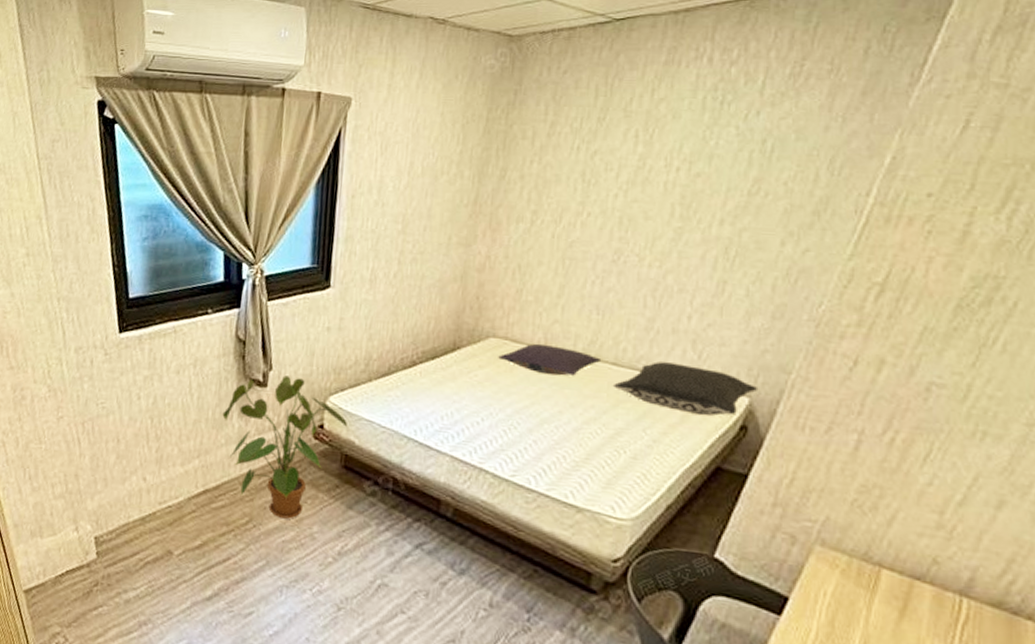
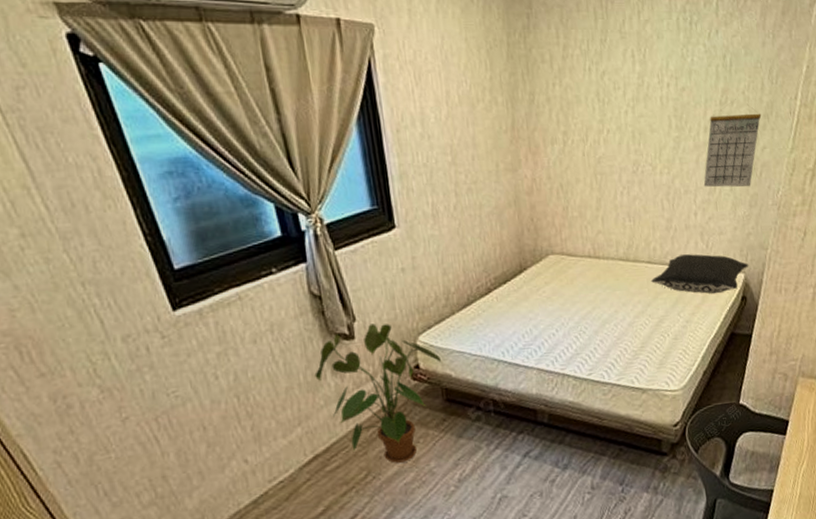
pillow: present [498,344,602,376] -> none [559,254,640,281]
calendar: none [707,190,809,295] -> present [703,99,762,188]

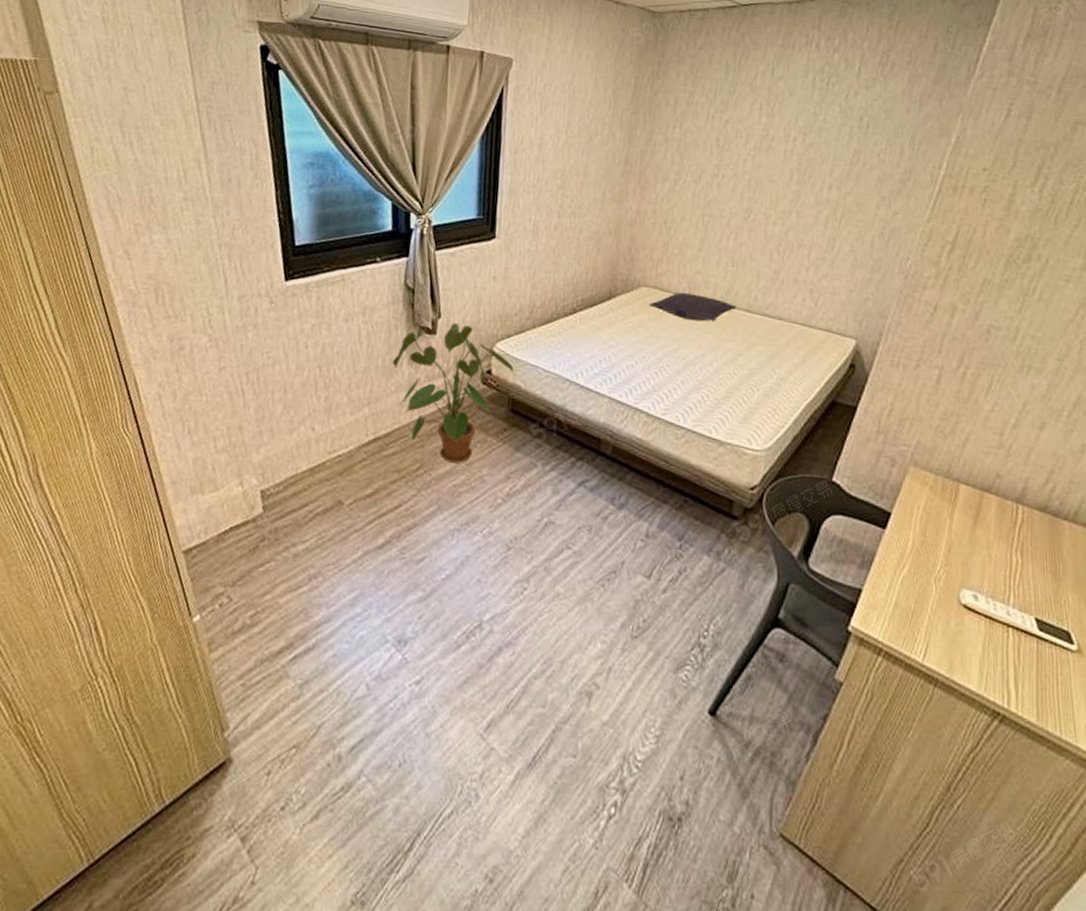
pillow: none [559,254,640,281] -> present [649,293,737,322]
pillow: present [650,254,749,294] -> none [746,309,863,356]
calendar: present [703,99,762,188] -> none [820,161,897,251]

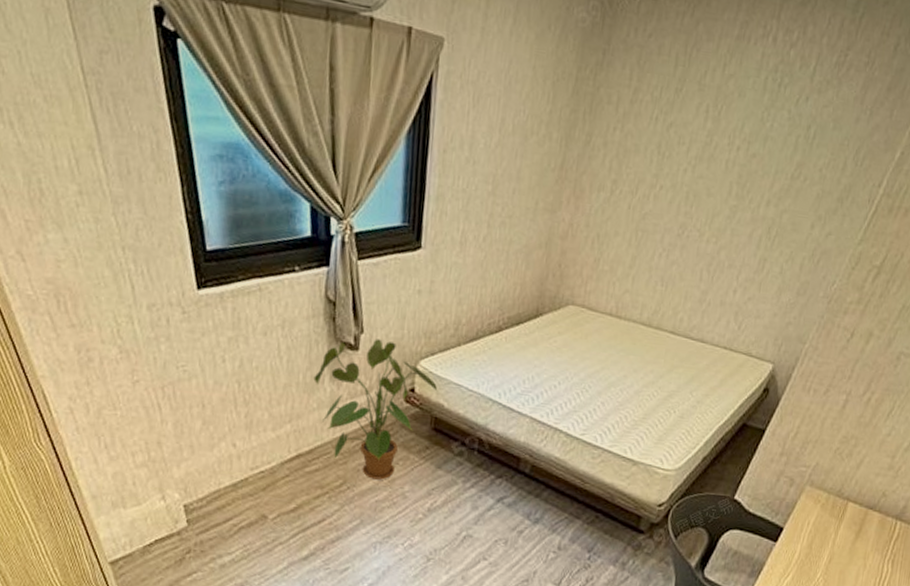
pillow: present [649,293,737,322] -> none [575,312,662,343]

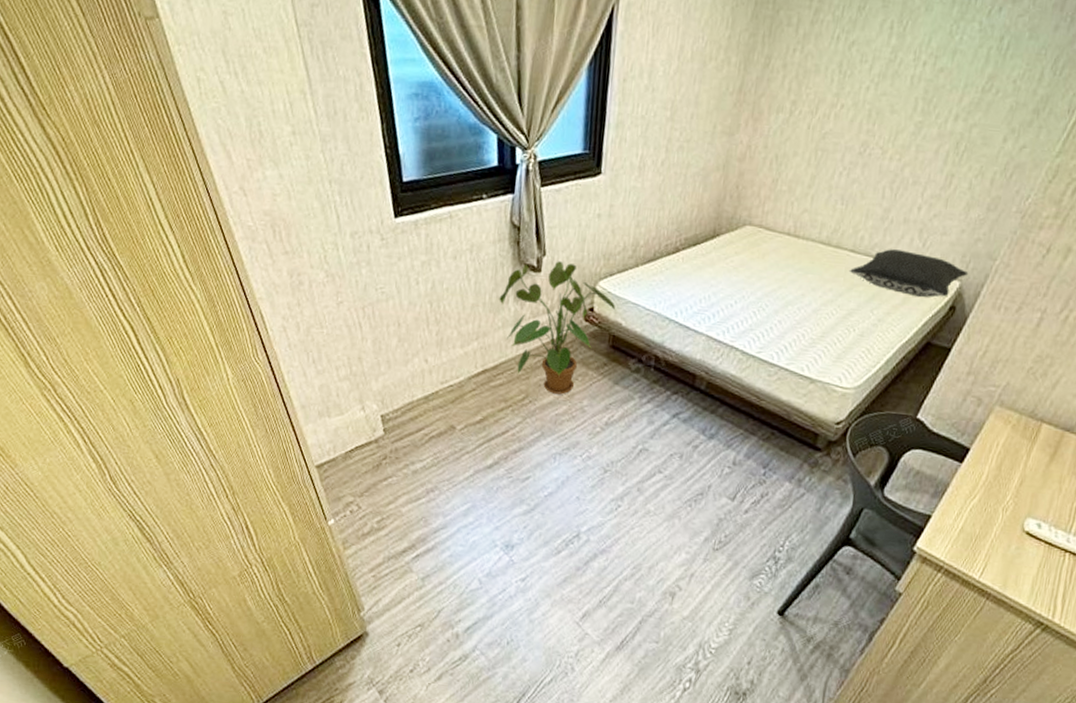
pillow: none [669,331,781,380] -> present [849,249,969,298]

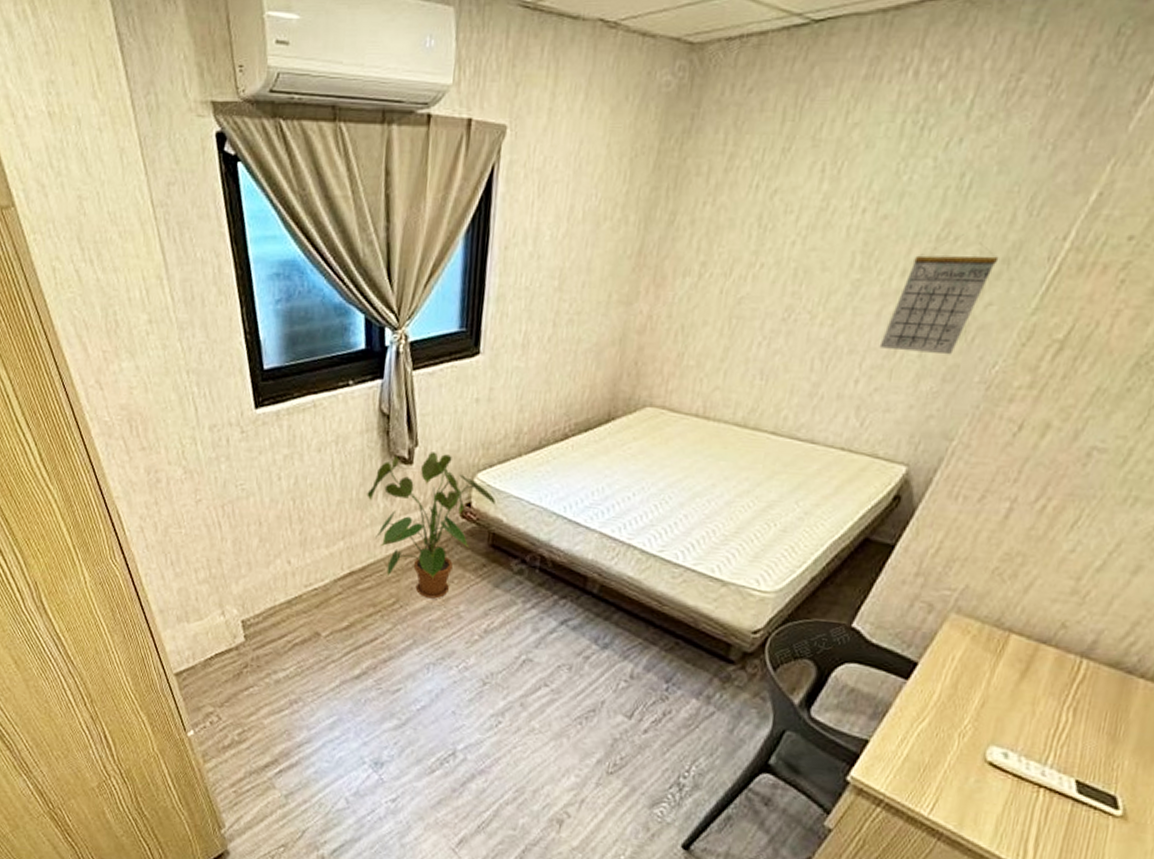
pillow: present [849,249,969,298] -> none [769,430,918,486]
calendar: none [937,87,1031,189] -> present [879,234,999,355]

